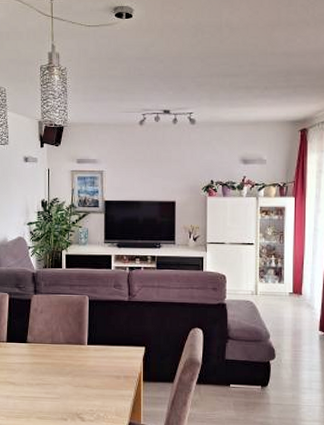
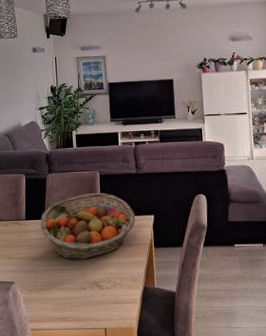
fruit basket: none [22,319,125,389] -> present [40,193,136,260]

